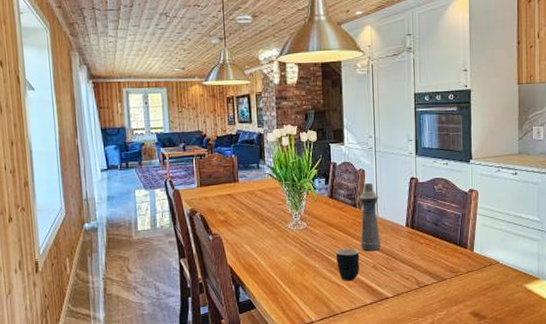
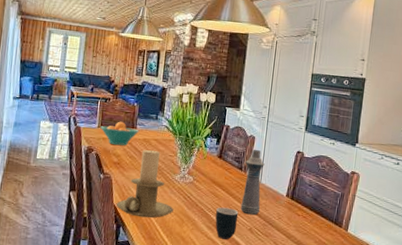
fruit bowl: none [200,176,242,202] -> present [100,121,139,146]
candle holder: none [231,202,292,273] -> present [116,150,174,218]

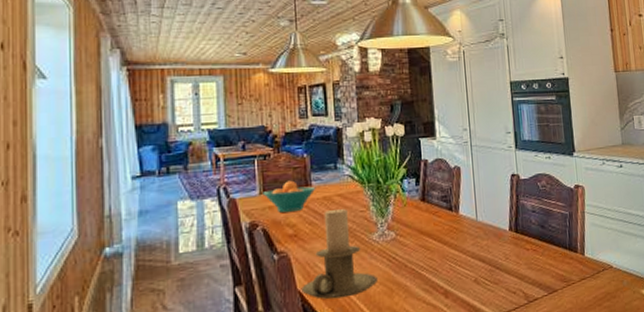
mug: present [215,207,239,240] -> none [431,260,460,301]
bottle: present [240,149,265,215] -> none [455,181,483,263]

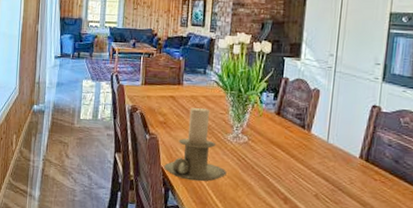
fruit bowl: present [263,180,316,213] -> none [144,77,186,104]

